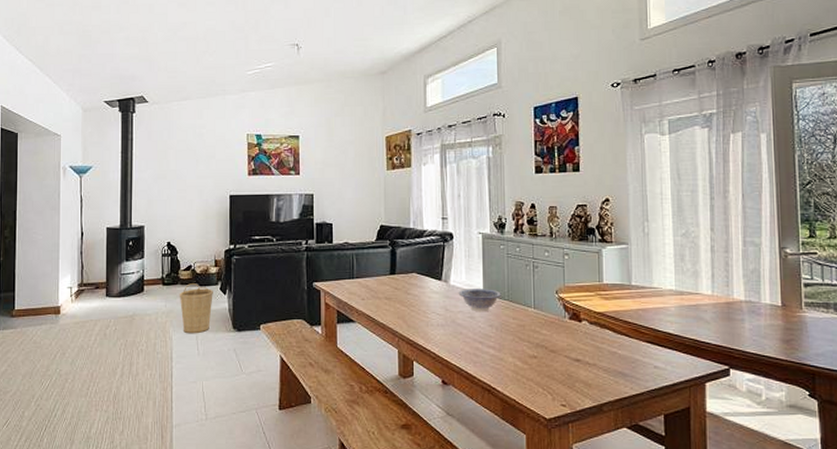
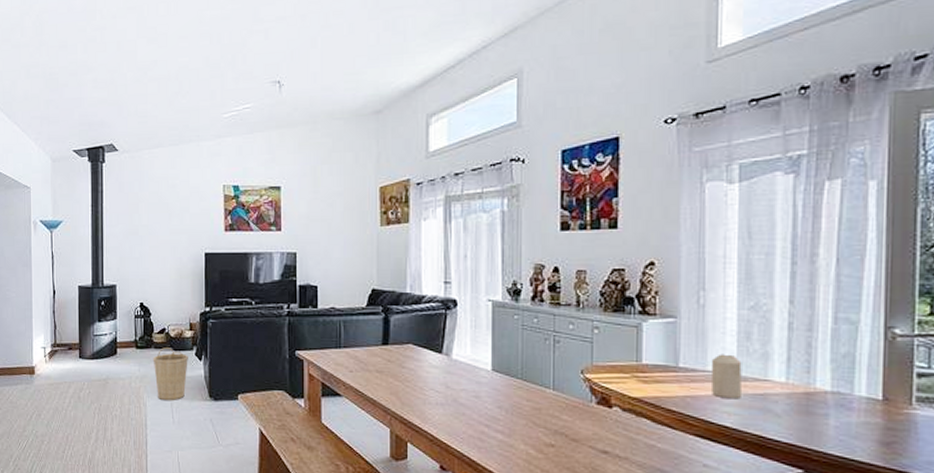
decorative bowl: present [458,289,501,312] -> none [461,364,514,392]
candle: none [655,273,680,310] -> present [711,354,742,399]

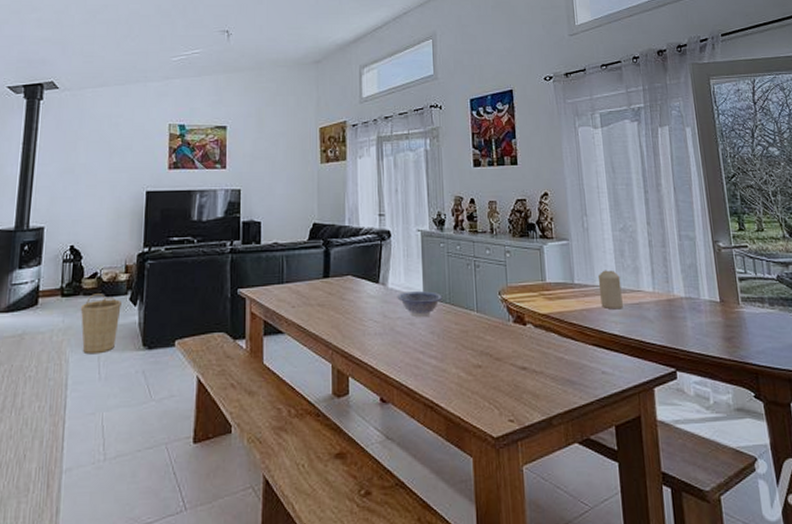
decorative bowl: none [461,364,514,392] -> present [397,291,443,318]

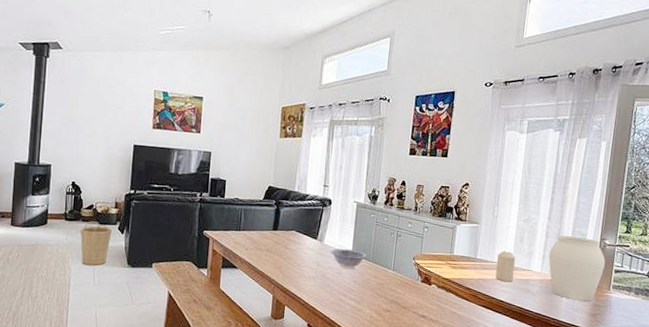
vase: none [657,241,726,323] -> present [548,235,605,302]

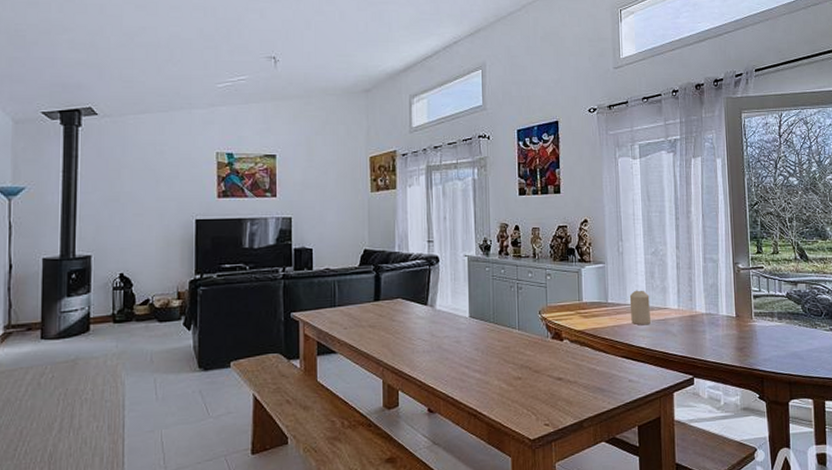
basket: present [80,221,112,266] -> none [133,319,175,377]
decorative bowl: present [330,248,367,270] -> none [444,312,487,336]
vase: present [548,235,605,302] -> none [683,264,743,336]

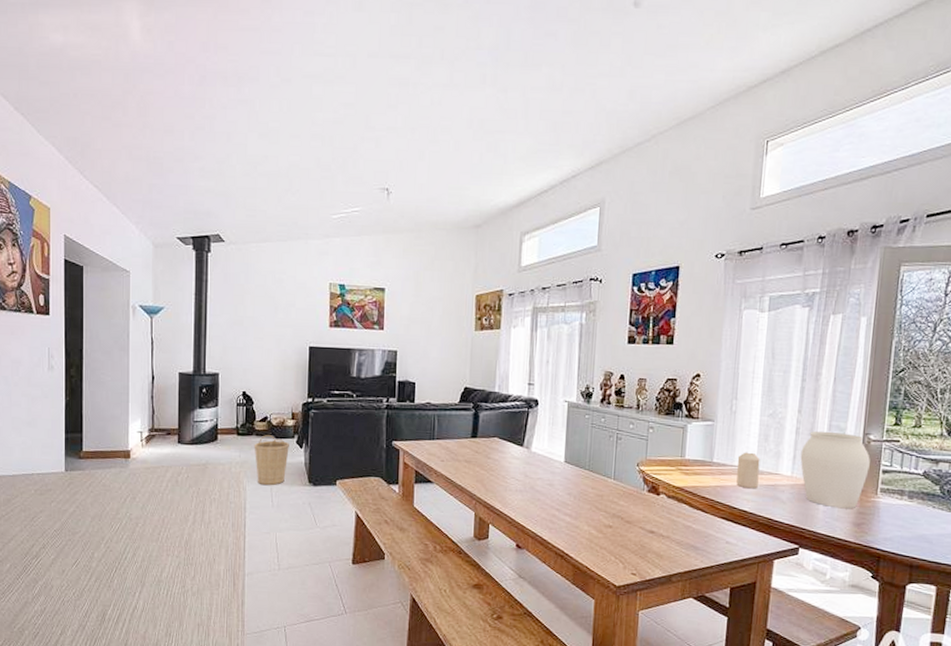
basket: none [133,319,175,377] -> present [254,435,289,486]
vase: none [683,264,743,336] -> present [800,431,870,509]

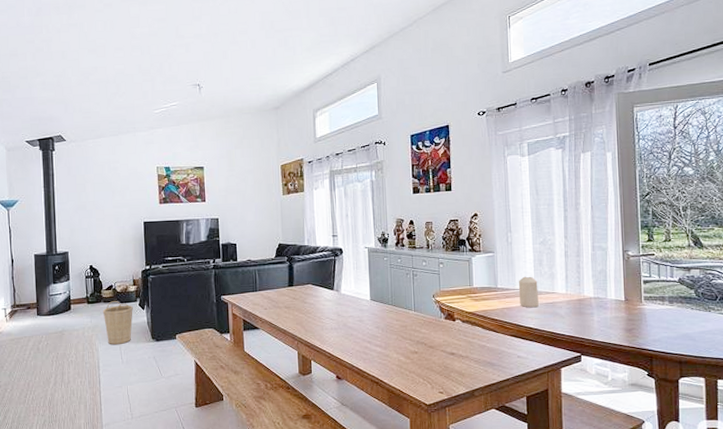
vase: present [800,431,870,509] -> none [571,251,632,318]

